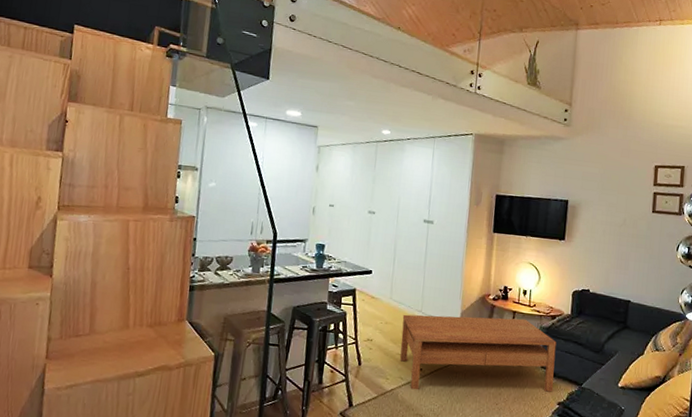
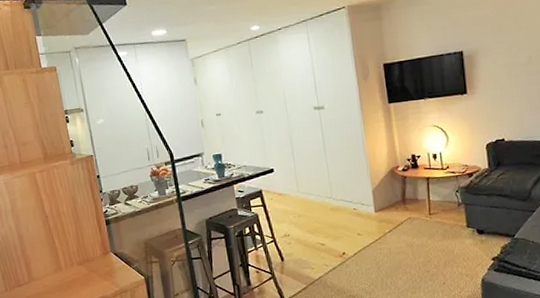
coffee table: present [400,314,557,392] -> none [314,183,485,274]

